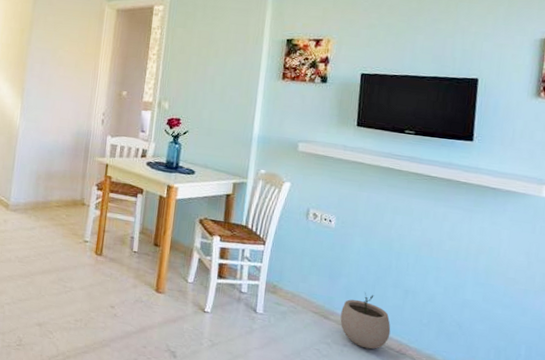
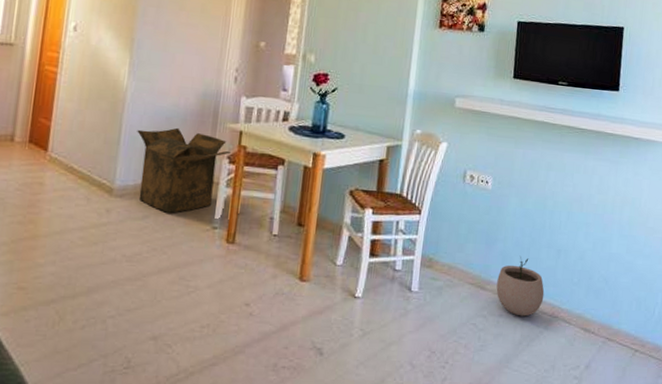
cardboard box: none [26,159,99,227] -> present [137,127,231,213]

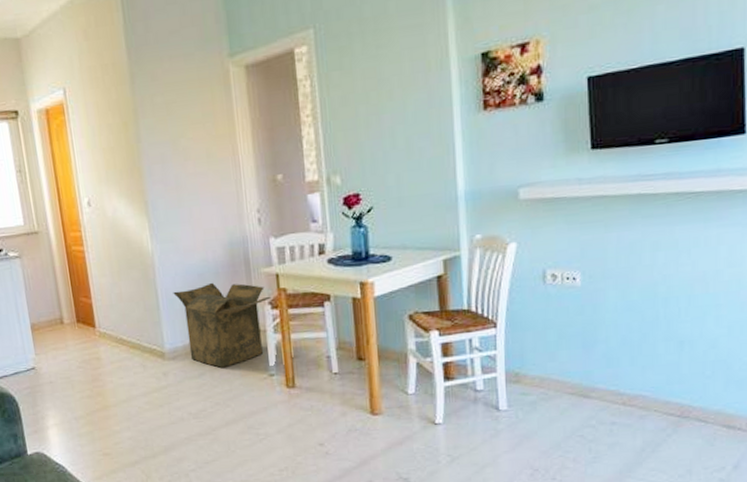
plant pot: present [496,257,545,317] -> none [603,356,668,422]

